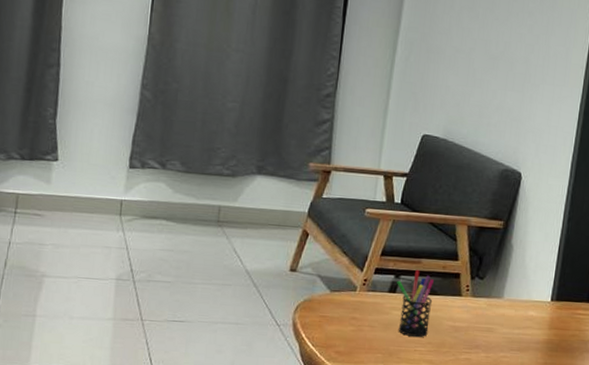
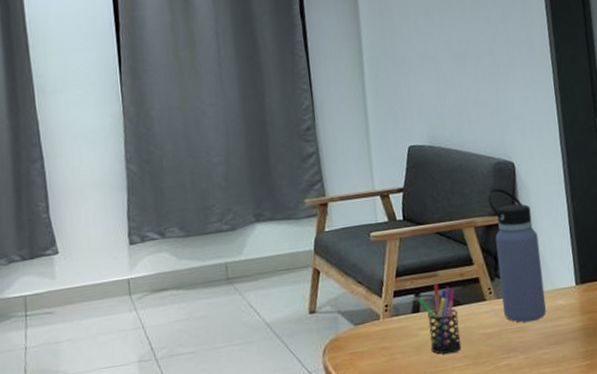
water bottle: none [475,194,527,325] -> present [487,188,546,323]

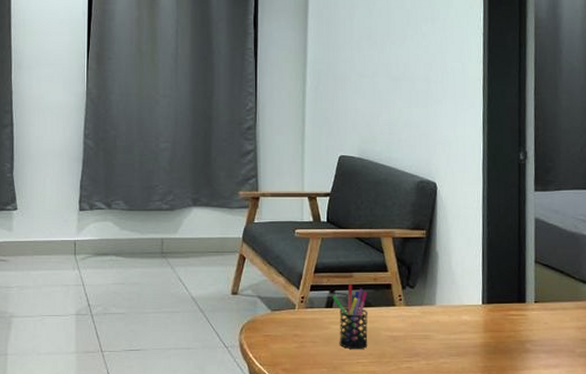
water bottle: present [487,188,546,323] -> none [408,205,452,331]

